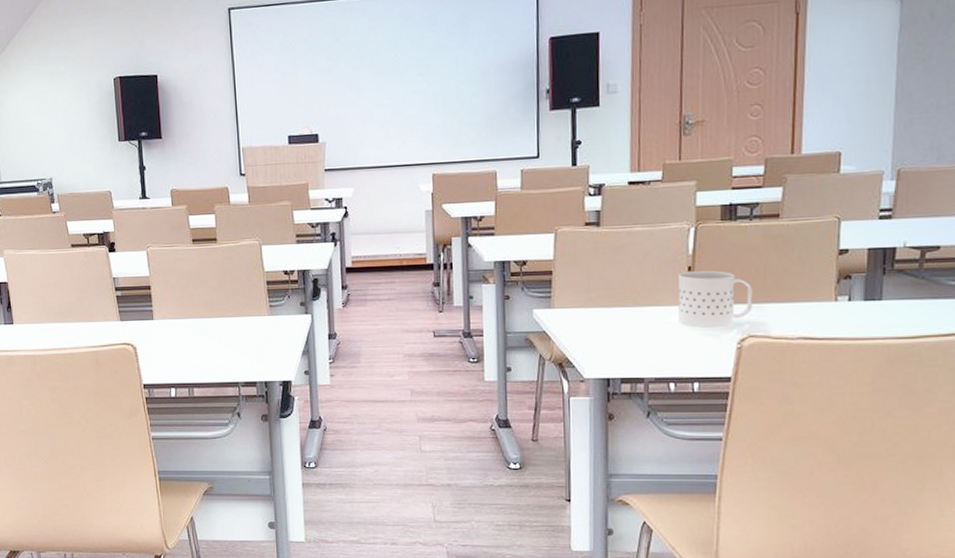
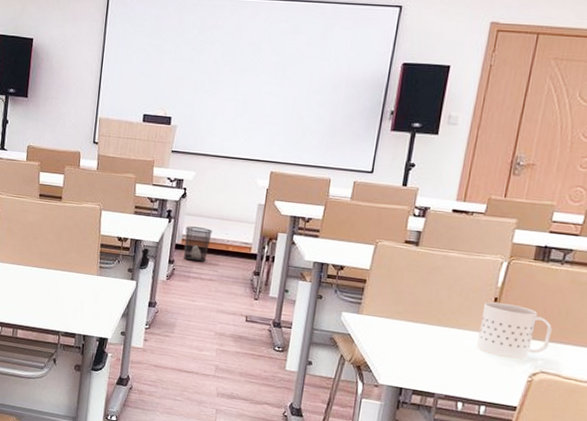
waste bin: none [354,245,382,283] -> present [184,226,212,262]

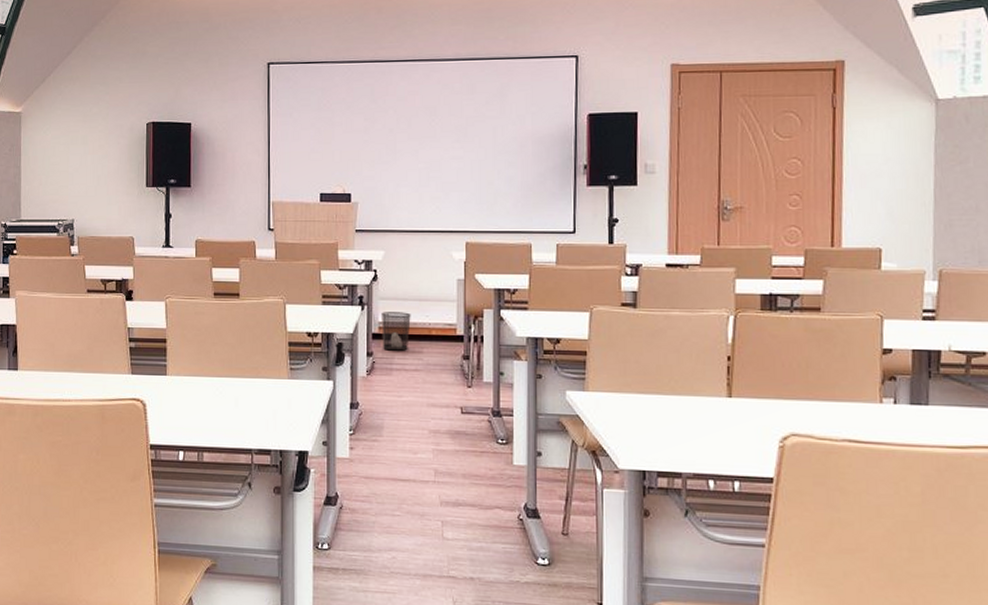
mug: present [477,301,552,360] -> none [716,362,795,424]

